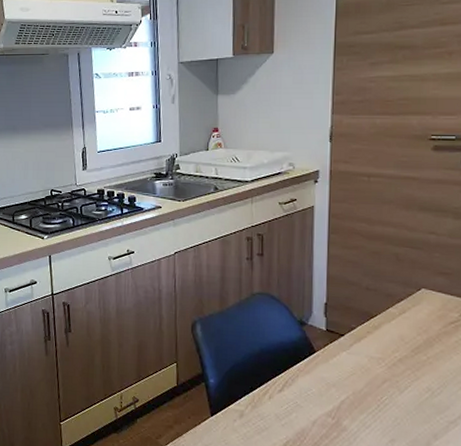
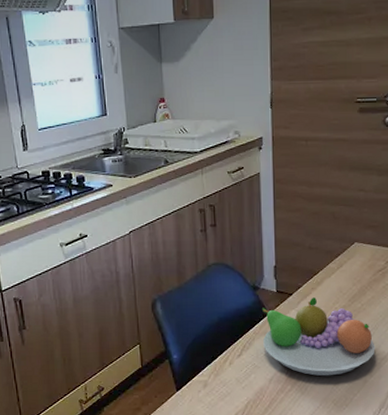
fruit bowl: none [308,342,443,431] -> present [262,297,375,376]

